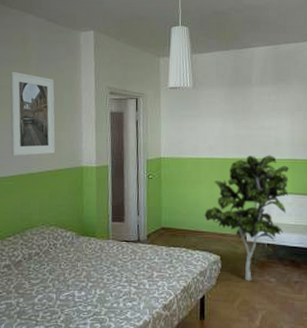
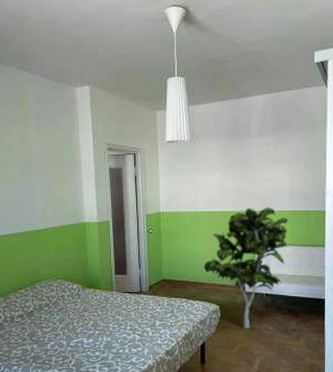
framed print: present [10,71,55,156] -> none [11,130,58,214]

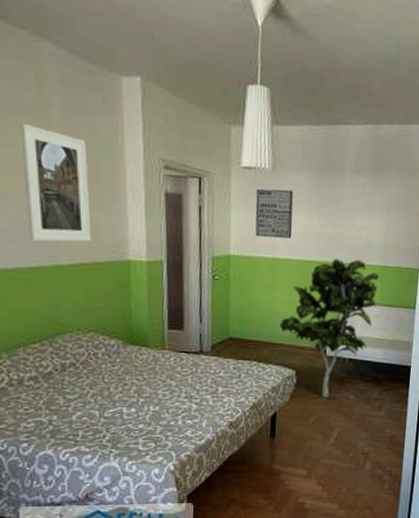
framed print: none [11,130,58,214] -> present [21,123,91,242]
wall art: none [178,155,210,196] -> present [255,189,294,239]

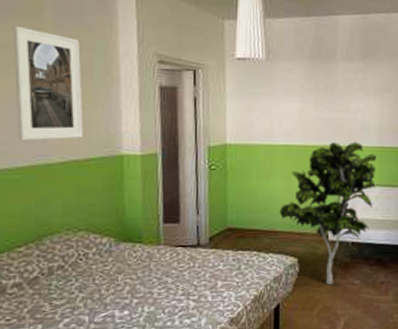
wall art: present [255,189,294,239] -> none [251,78,288,125]

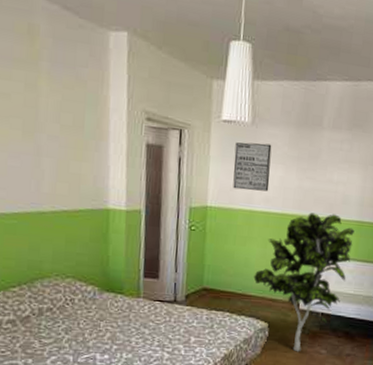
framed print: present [13,25,83,141] -> none [11,74,74,190]
wall art: none [251,78,288,125] -> present [233,142,272,192]

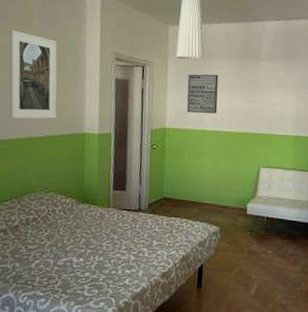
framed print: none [11,74,74,190] -> present [9,29,57,119]
indoor plant: present [253,212,355,351] -> none [206,130,292,252]

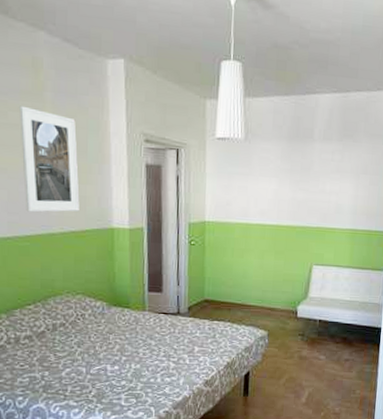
wall art: present [187,74,219,114] -> none [229,158,265,205]

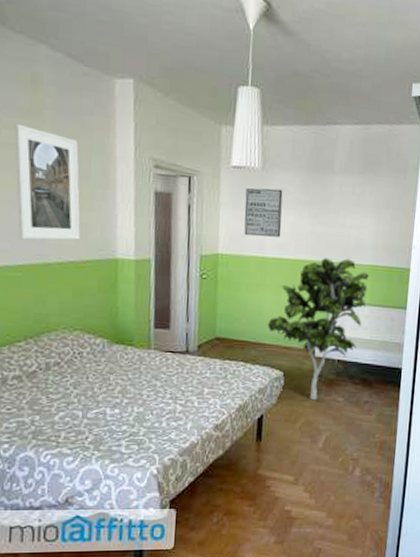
wall art: none [229,158,265,205] -> present [244,188,283,238]
indoor plant: none [252,223,349,358] -> present [267,258,369,400]

